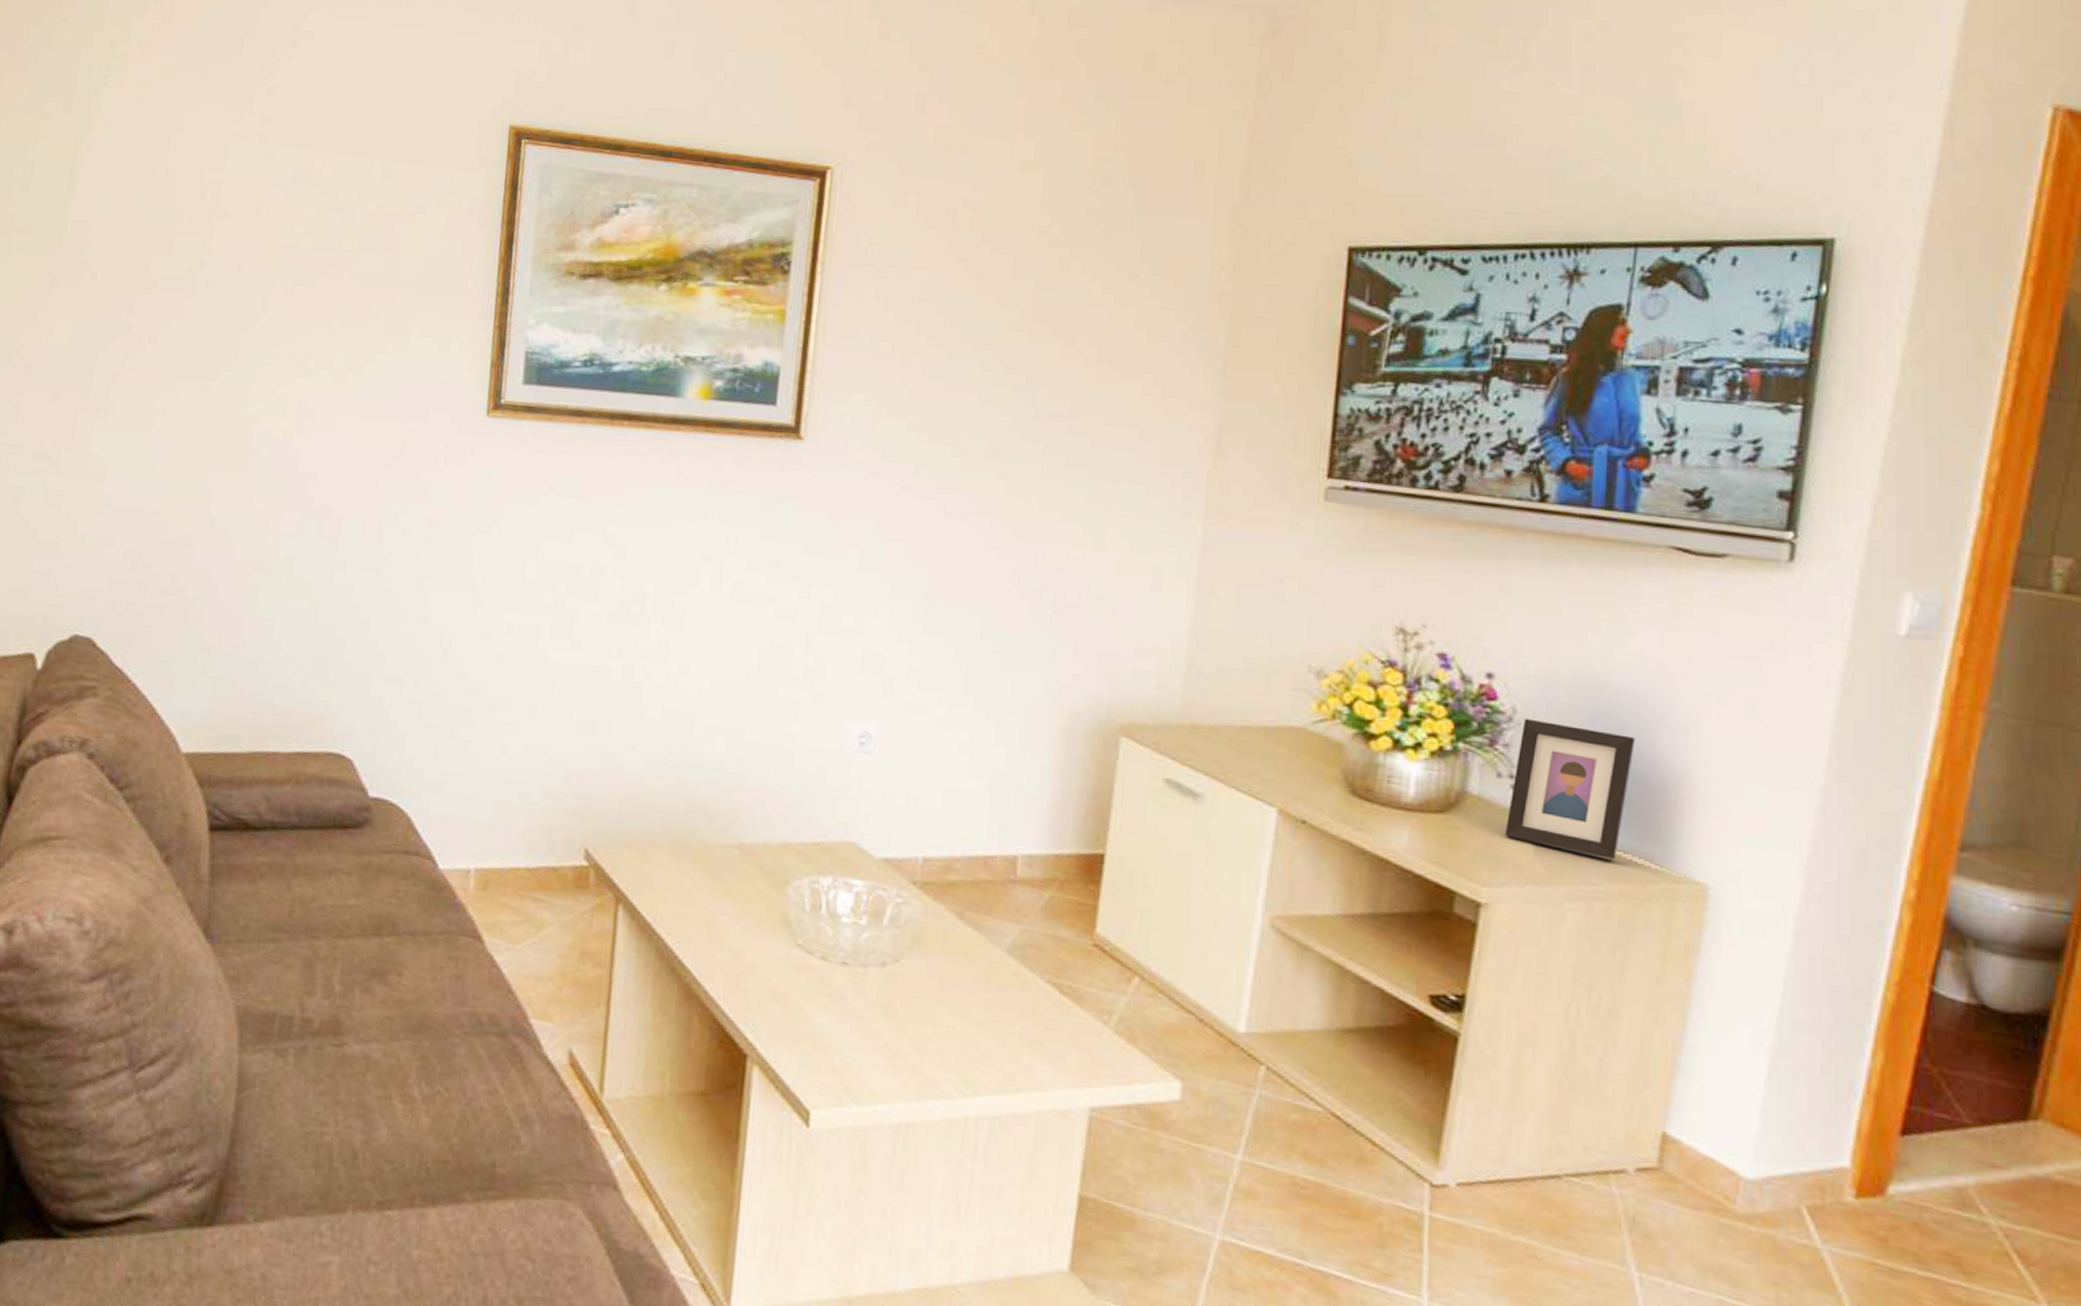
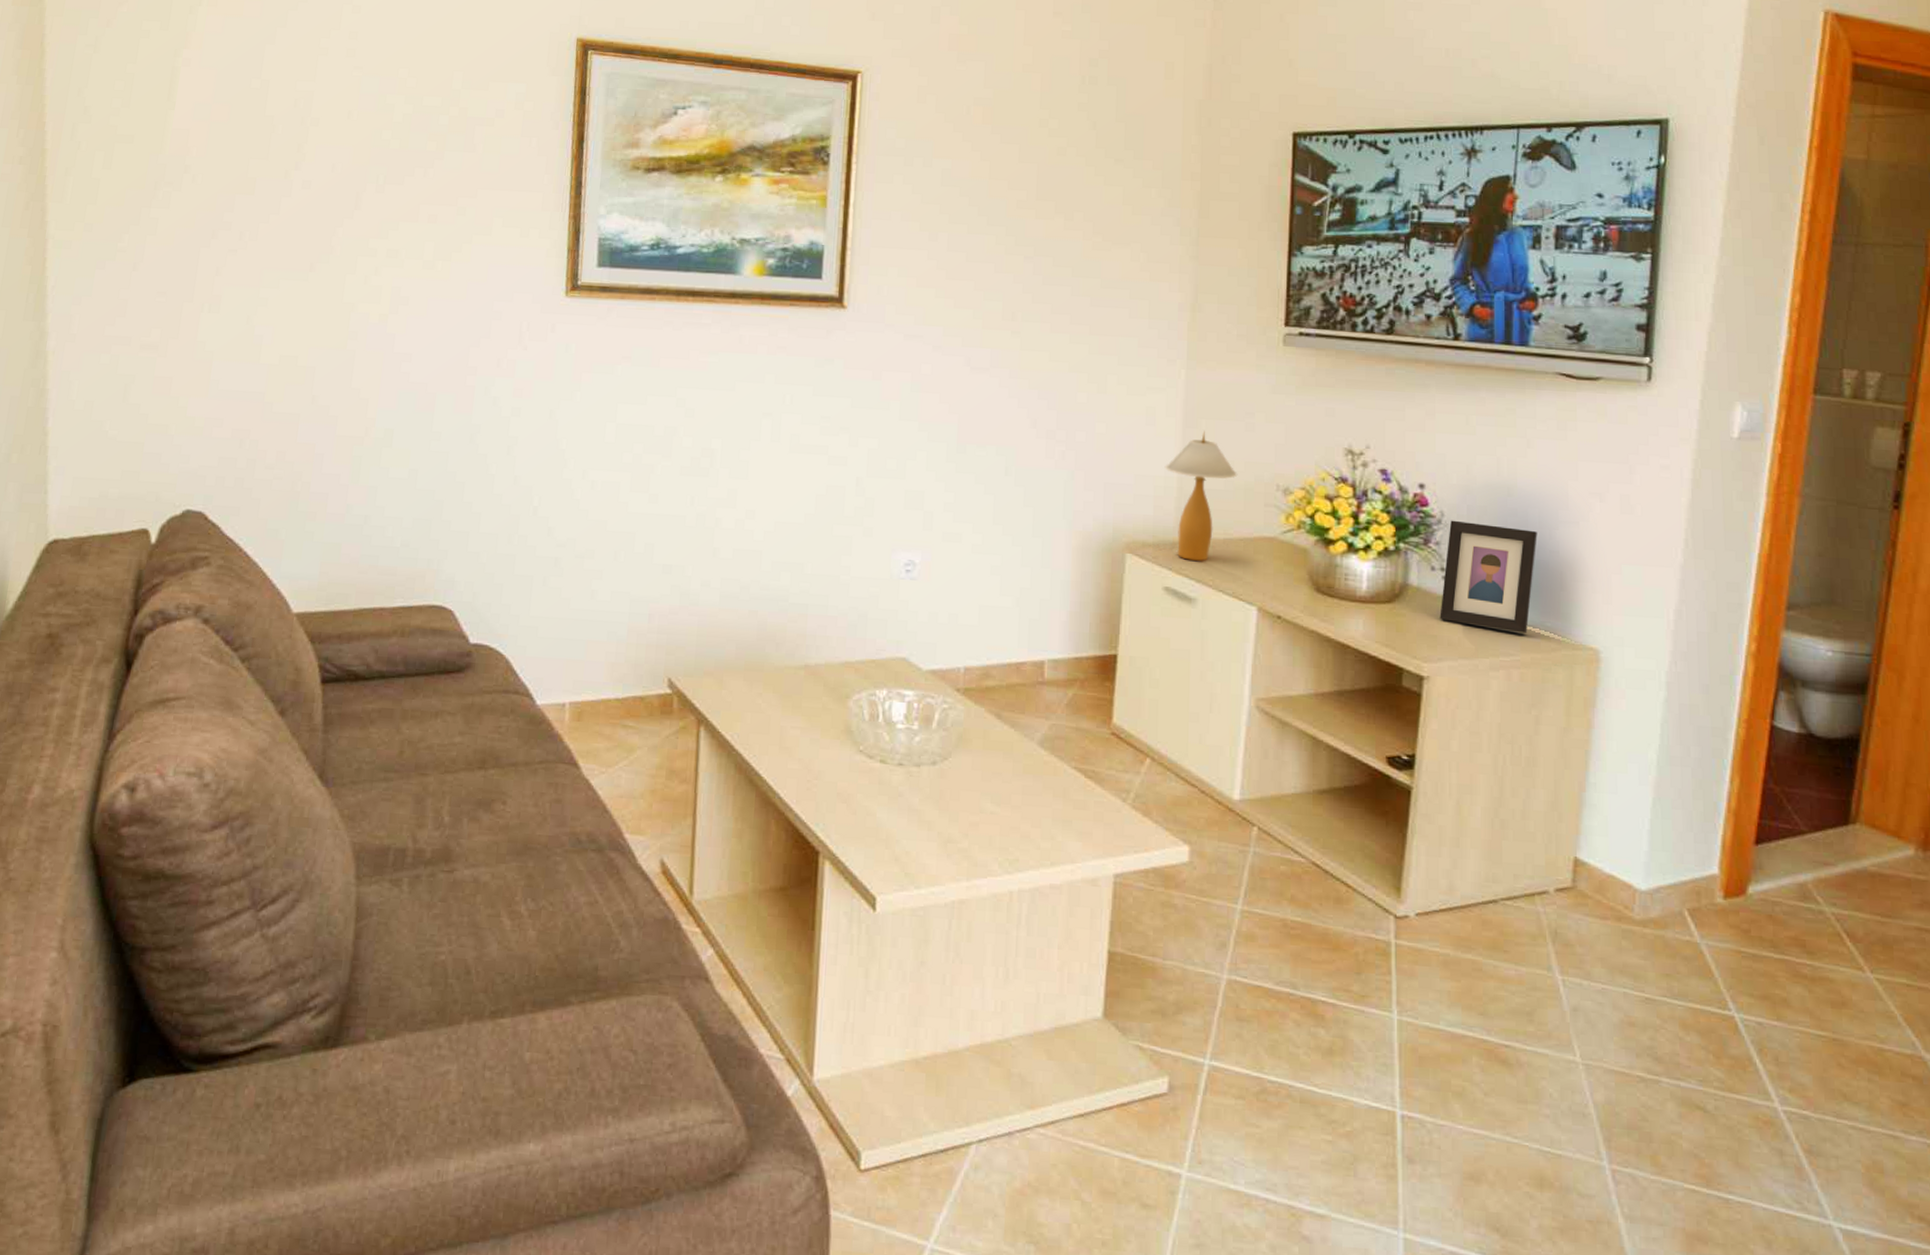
table lamp: none [1171,597,1261,751] -> present [1164,430,1238,561]

